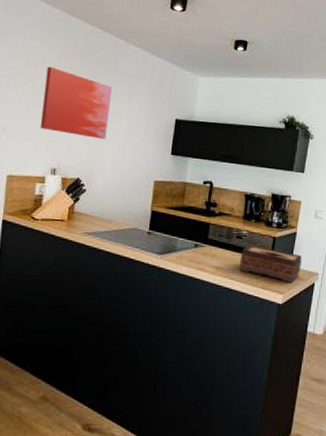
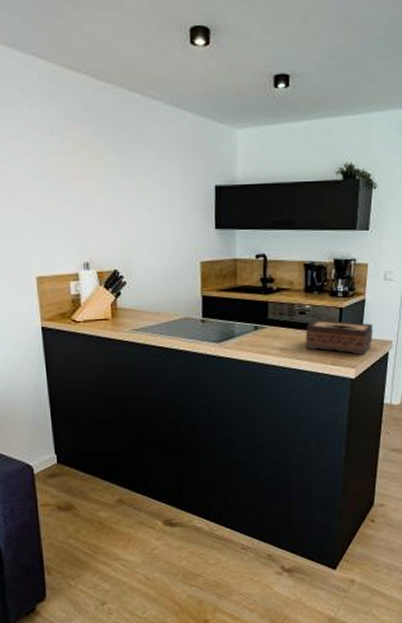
wall art: present [39,66,113,139] -> none [56,140,139,221]

